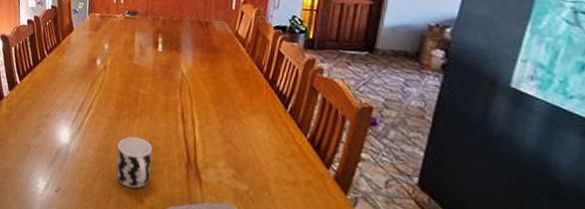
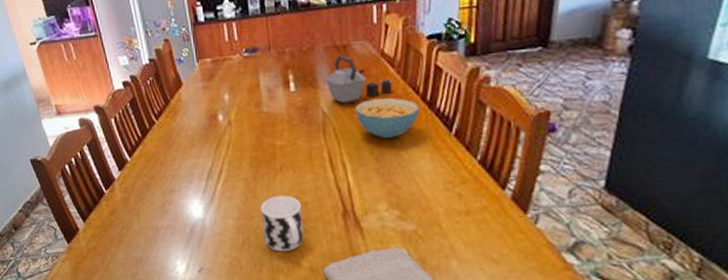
kettle: none [187,29,242,70] -> present [325,55,393,104]
cereal bowl: none [208,69,262,105] -> present [355,98,420,138]

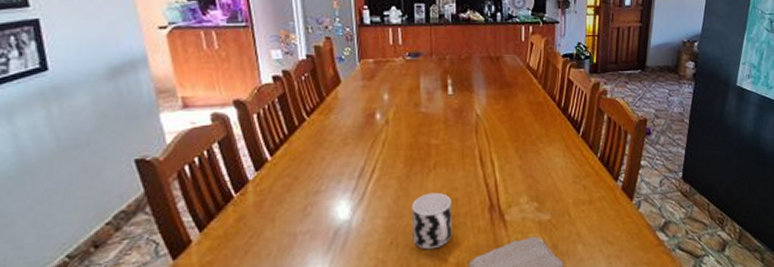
kettle: present [325,55,393,104] -> none [480,65,535,107]
cereal bowl: present [355,98,420,138] -> none [504,104,556,138]

